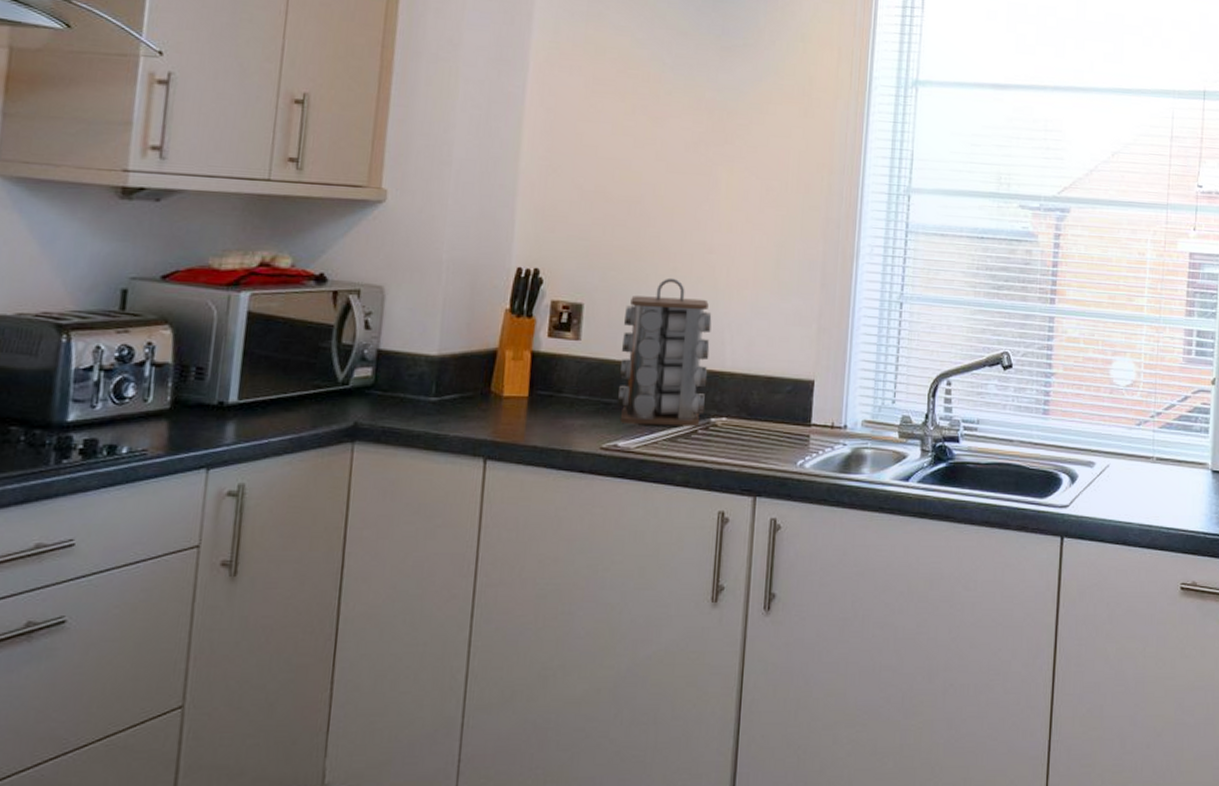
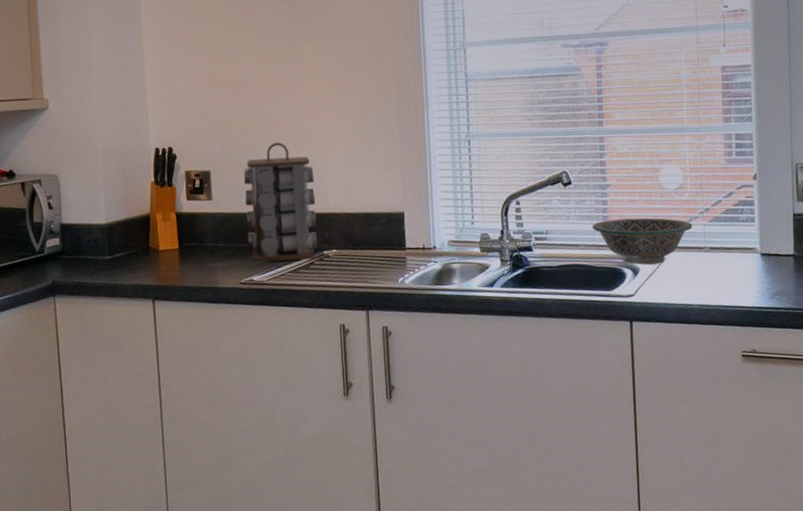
ceramic bowl: none [1030,414,1142,472] -> present [592,218,693,265]

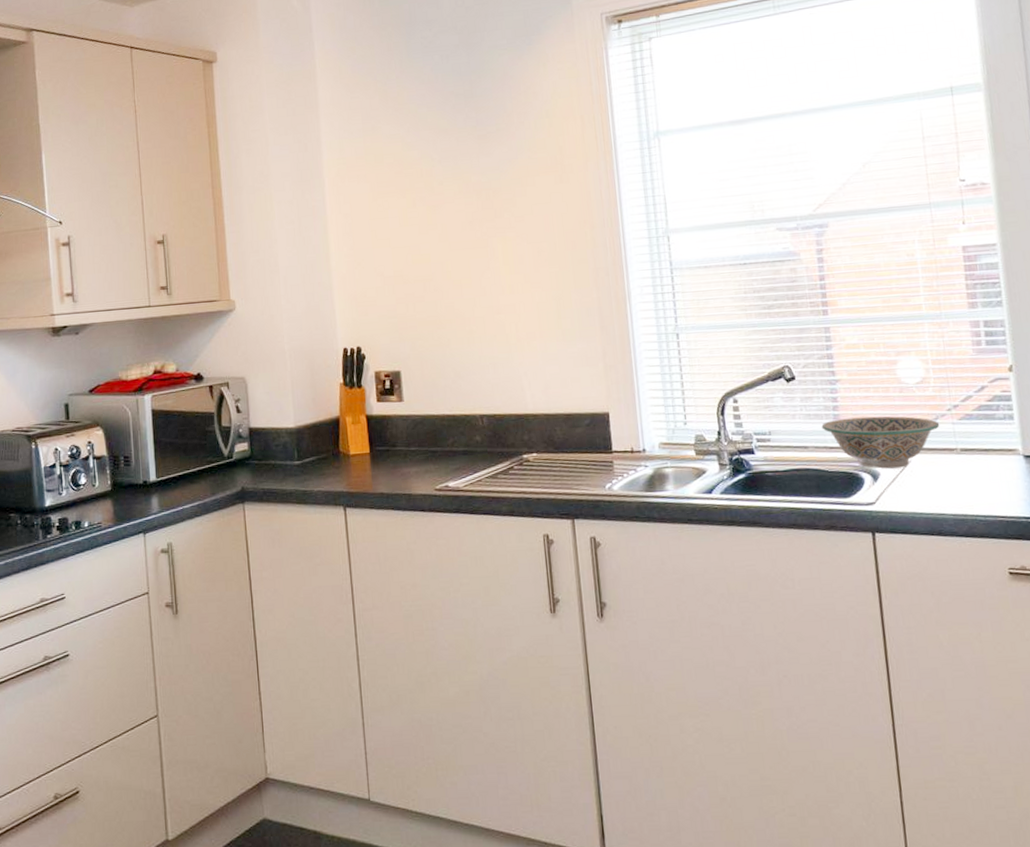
spice rack: present [244,142,318,263] -> none [436,339,517,468]

